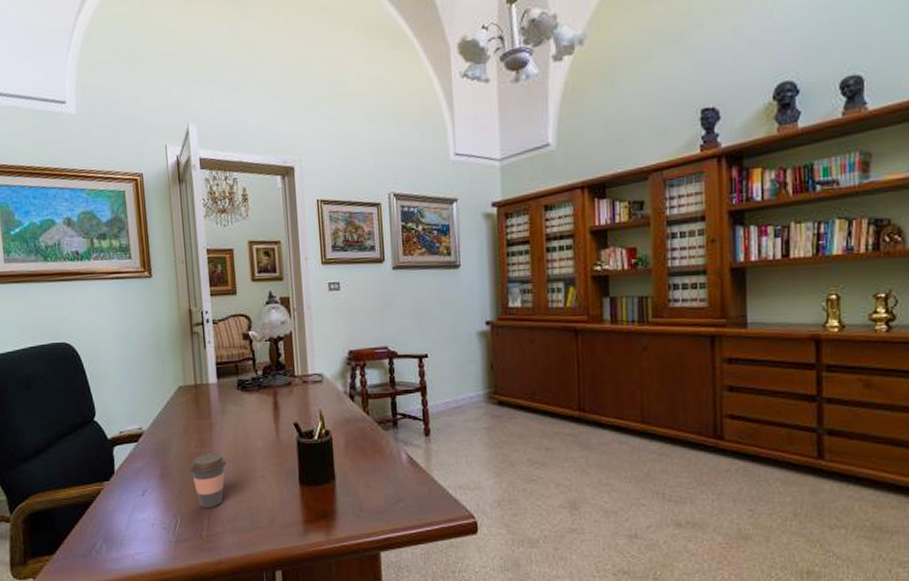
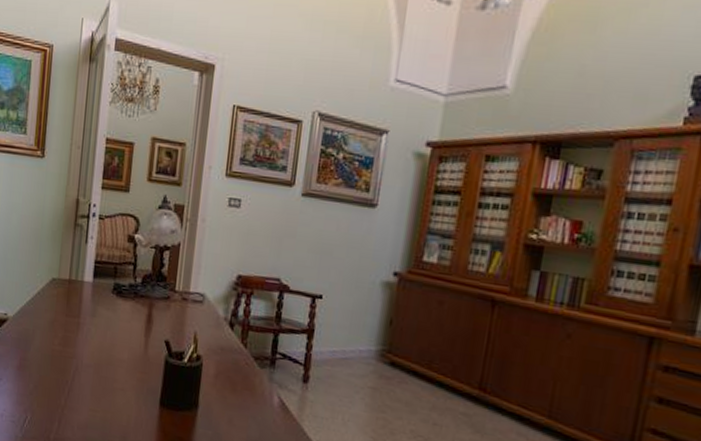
coffee cup: present [188,452,227,508] -> none [48,353,88,412]

